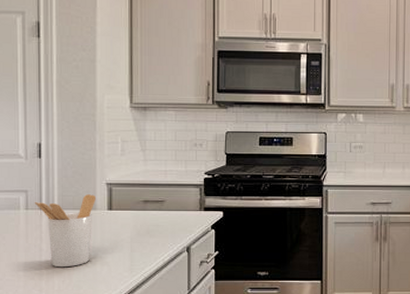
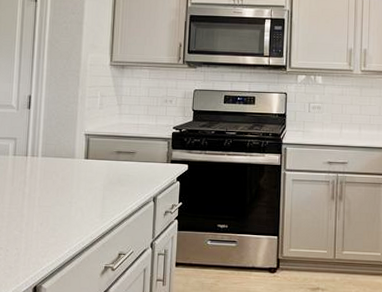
utensil holder: present [34,194,97,268] -> none [21,144,76,211]

